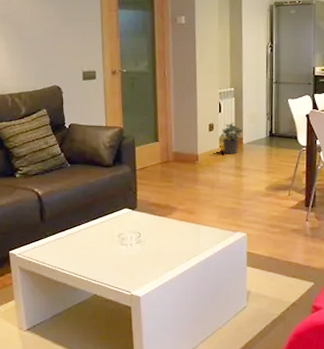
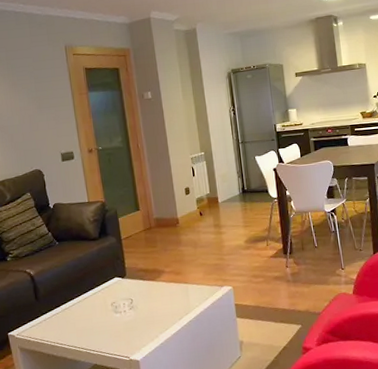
potted plant: present [220,122,243,154] -> none [196,184,217,214]

